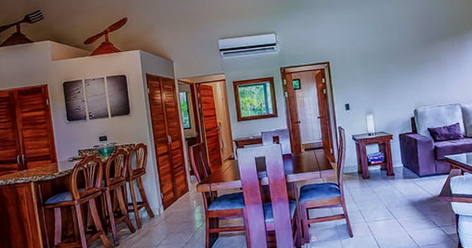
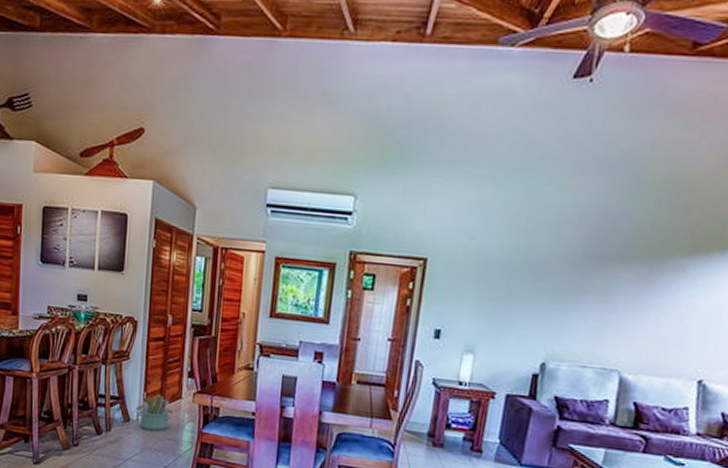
decorative plant: none [156,192,185,220] -> present [134,395,174,431]

